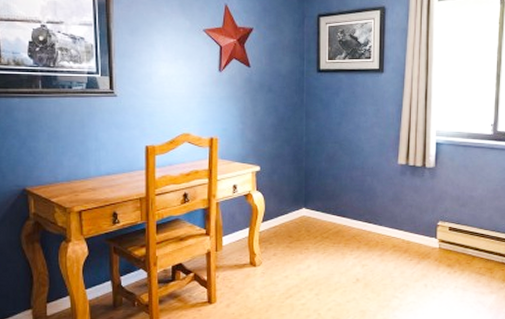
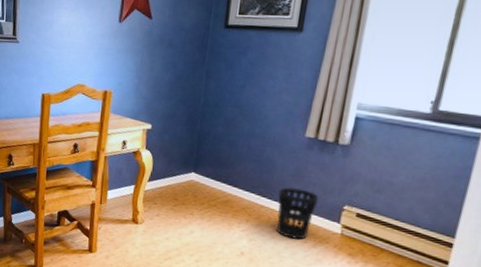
wastebasket: none [382,211,417,259] -> present [277,187,319,240]

